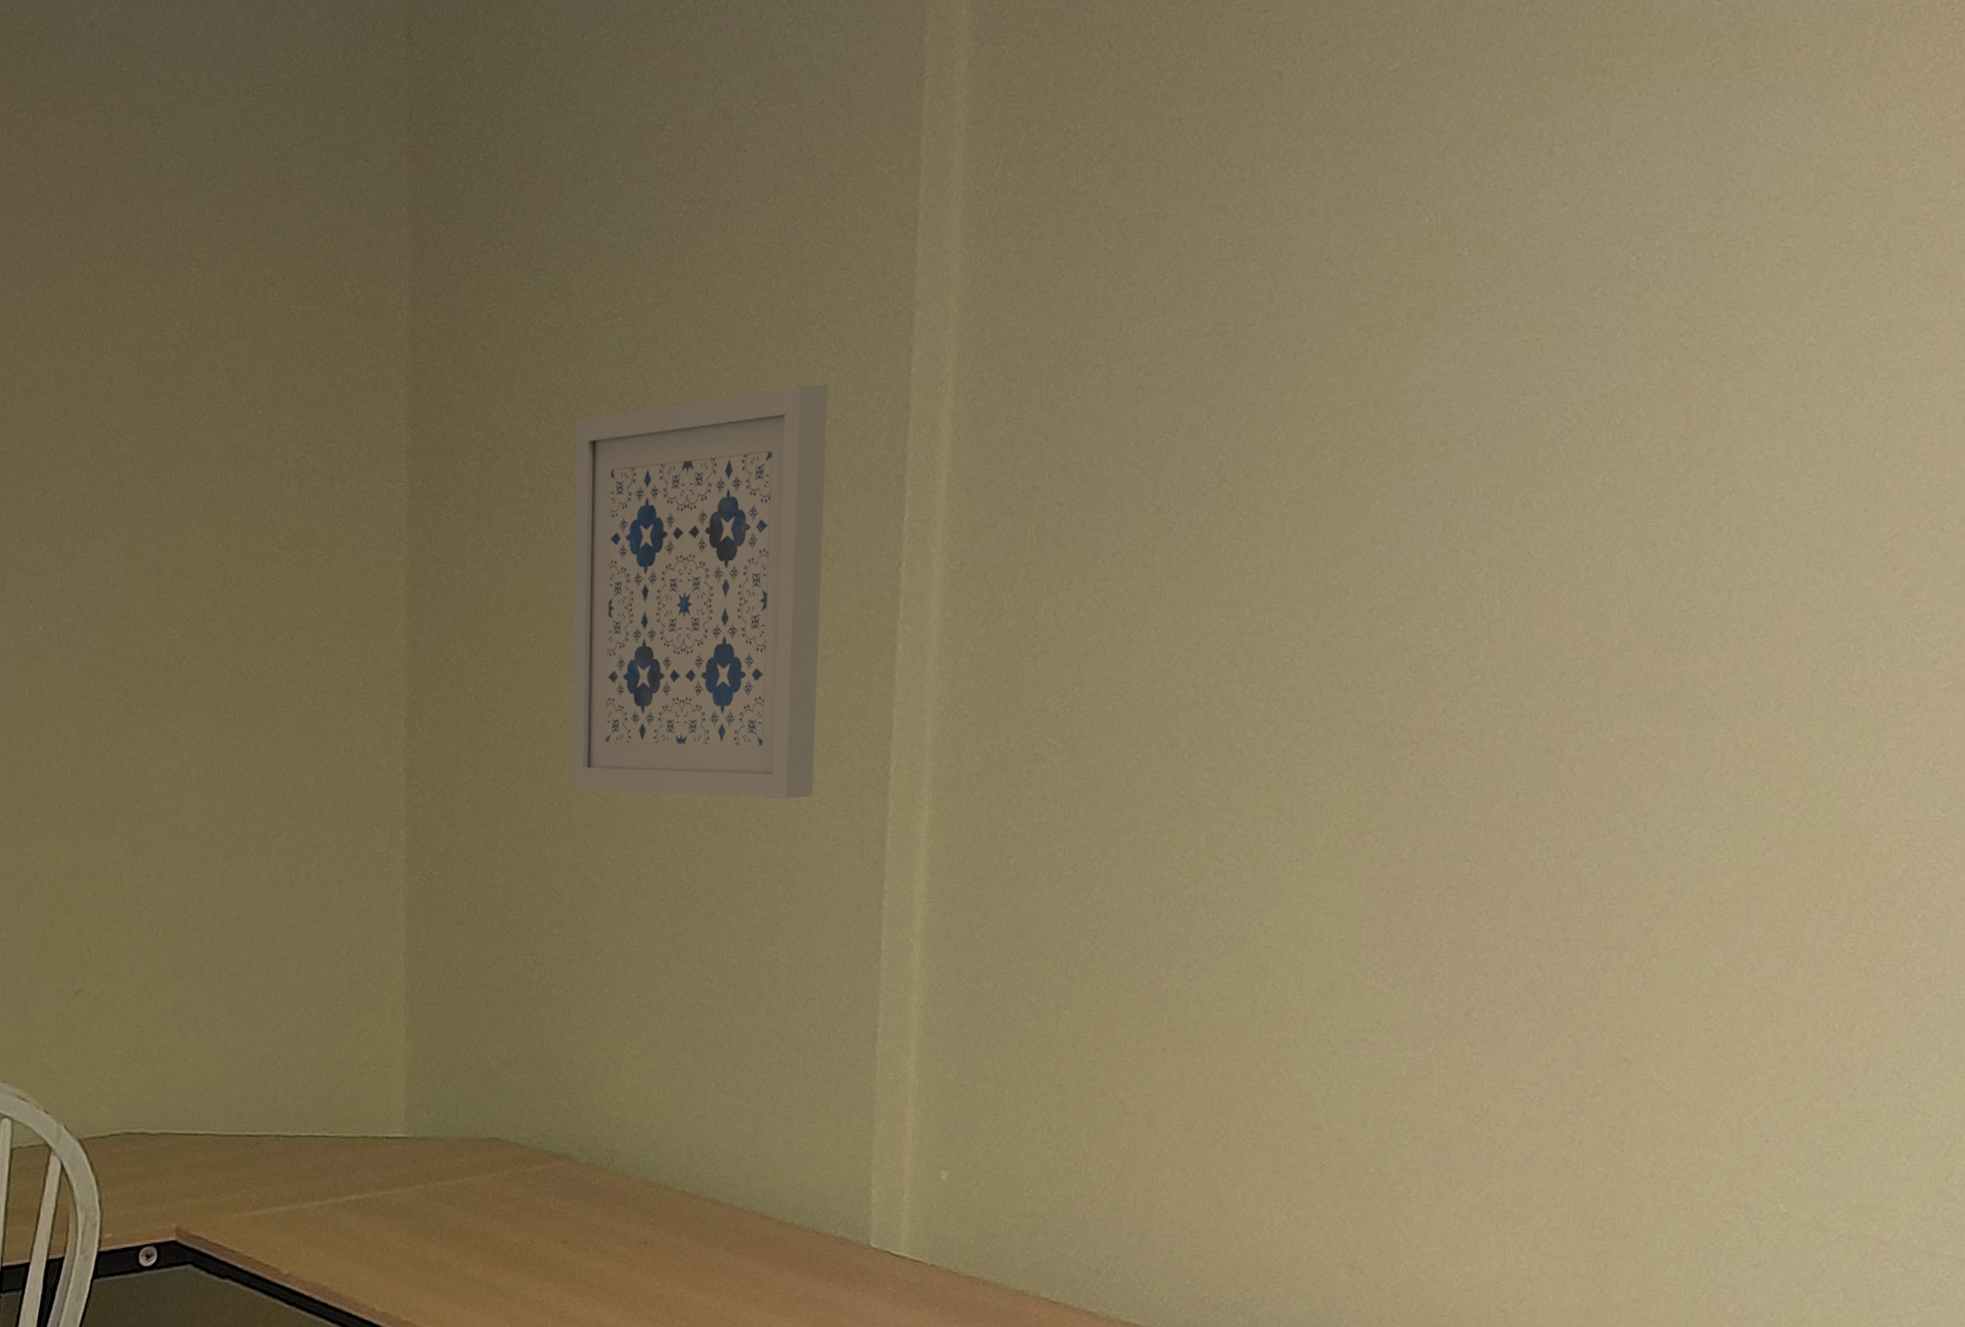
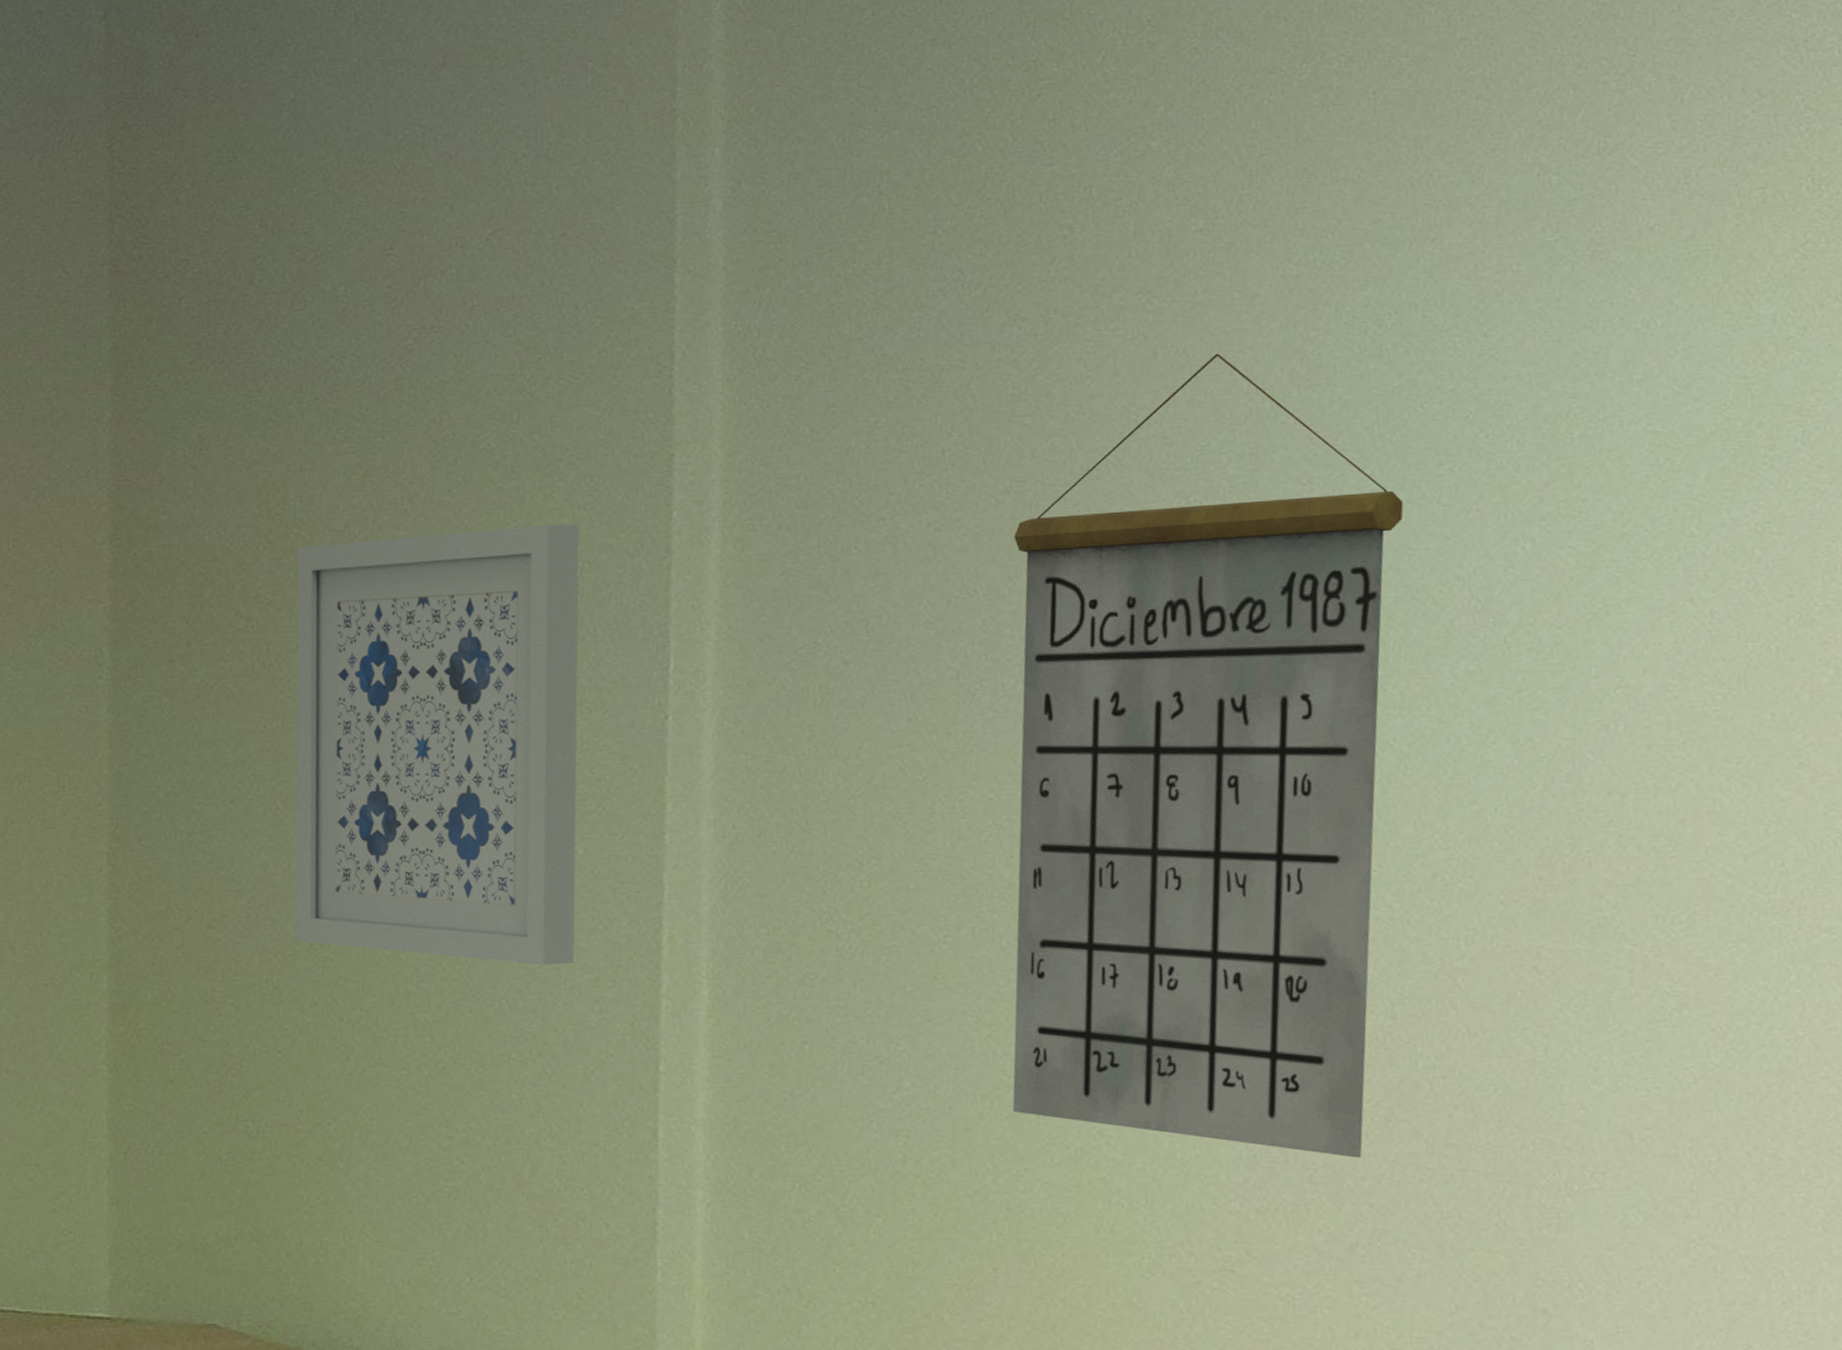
calendar: none [1187,190,1559,934] -> present [1012,353,1404,1158]

